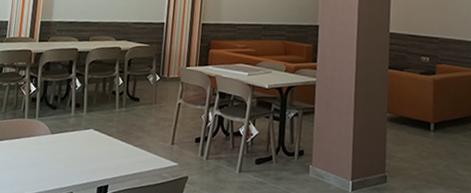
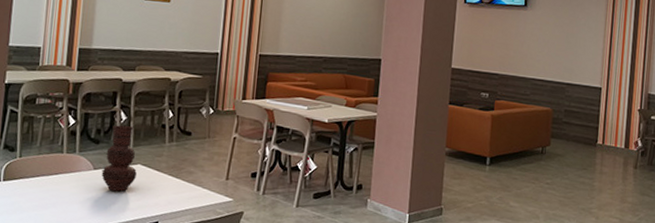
vase: none [57,92,89,155] -> present [101,125,137,192]

